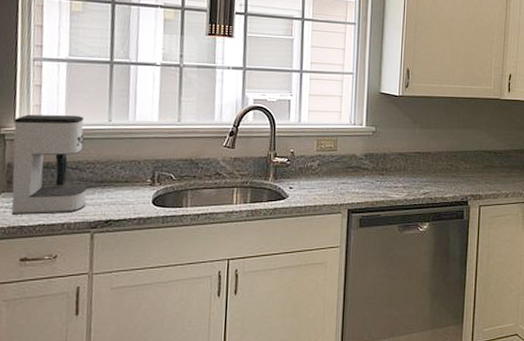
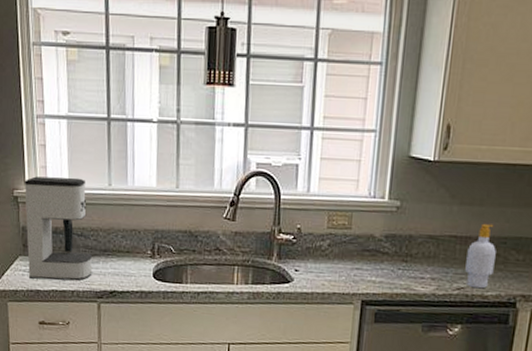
soap bottle: none [428,142,450,192] -> present [465,223,496,289]

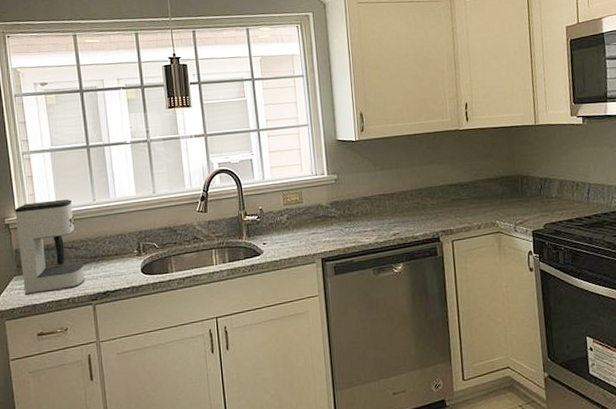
soap bottle: present [465,223,496,289] -> none [394,180,418,232]

